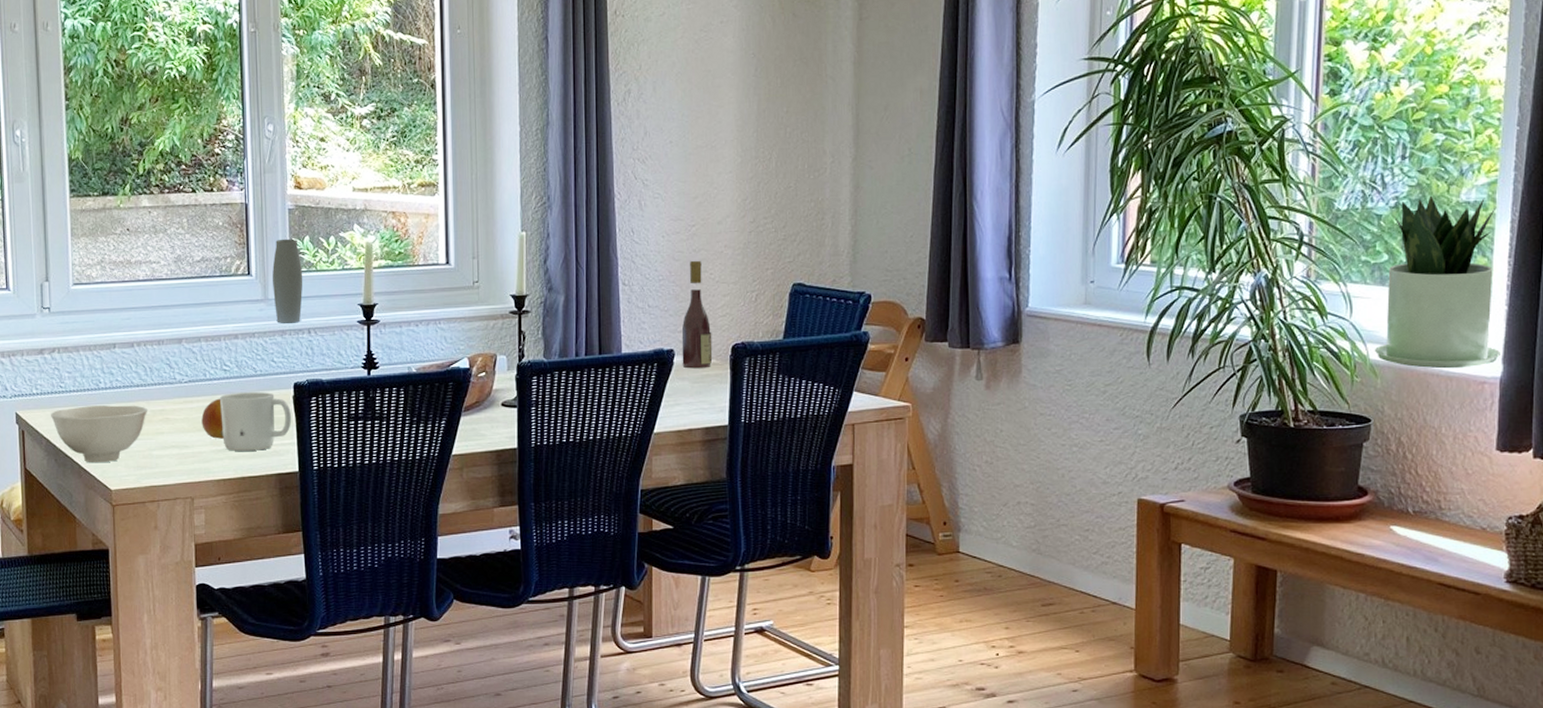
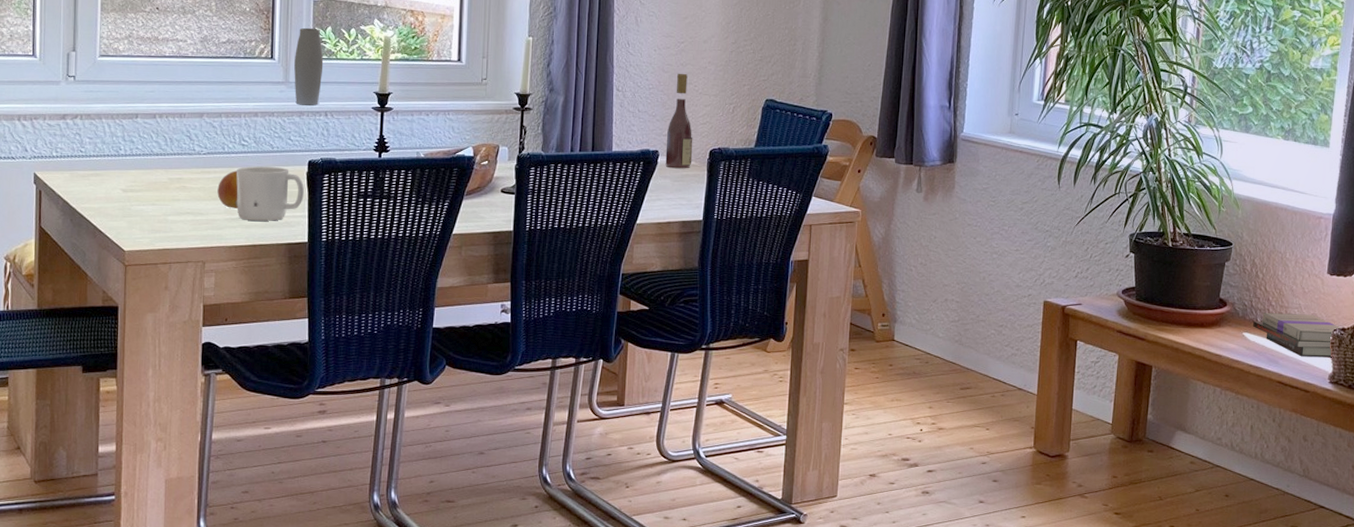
bowl: present [51,405,148,463] -> none [69,170,166,225]
planter: present [1374,195,1500,369] -> none [1237,61,1337,205]
books: none [1403,500,1520,552] -> present [1253,313,1342,358]

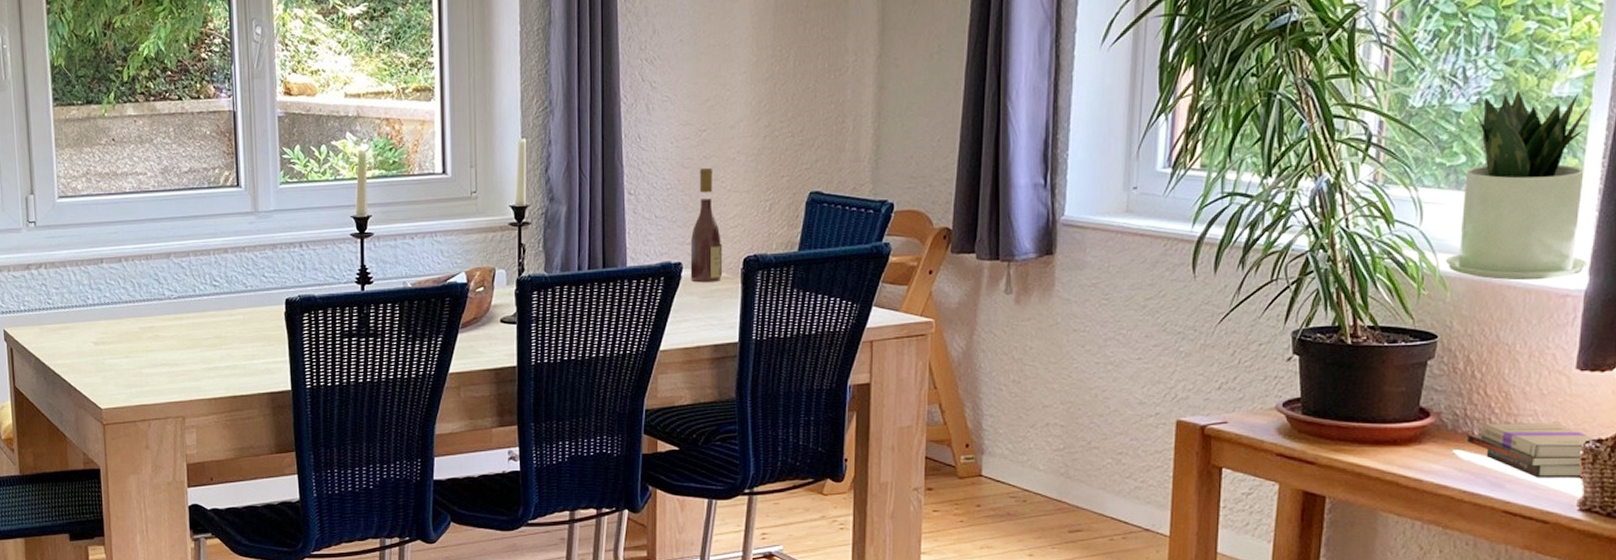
fruit: present [217,170,238,208] -> none [191,315,214,357]
mug: present [236,166,304,221] -> none [210,308,283,369]
vase: present [294,27,324,107] -> none [262,148,294,238]
planter: none [1237,61,1337,205] -> present [1445,90,1592,281]

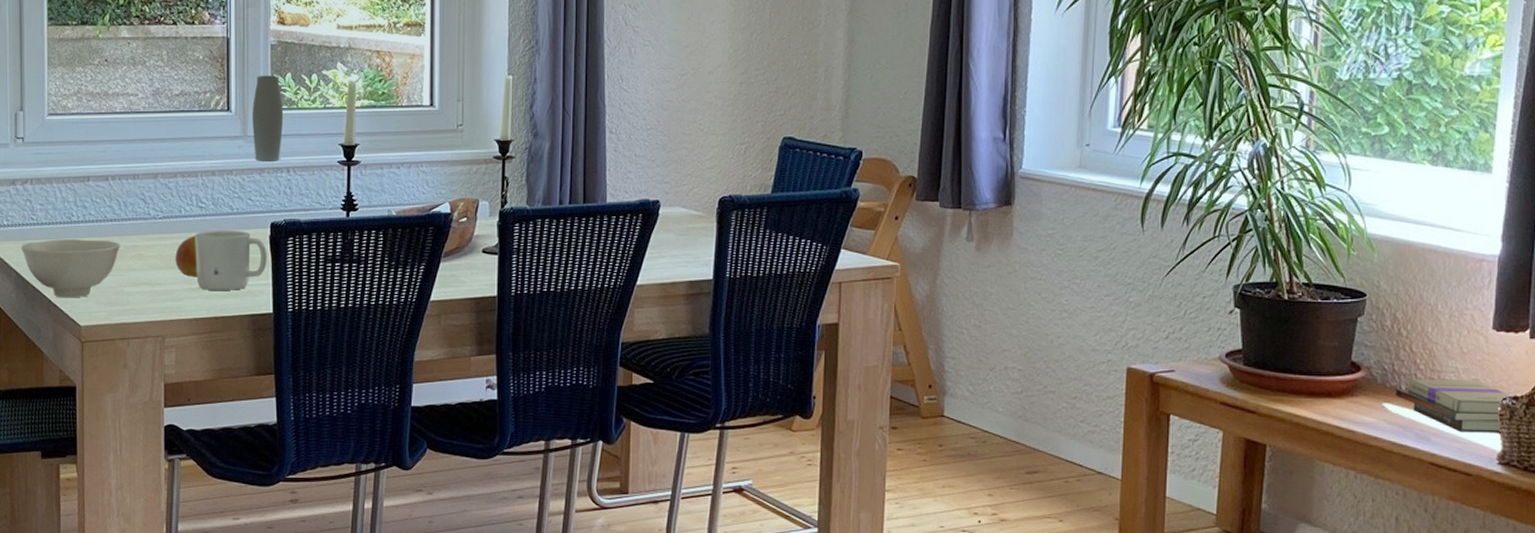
bowl: none [39,322,138,382] -> present [21,239,121,298]
fruit: none [191,315,214,357] -> present [175,236,197,277]
mug: none [210,308,283,369] -> present [195,231,267,290]
vase: none [262,148,294,238] -> present [252,75,284,163]
wine bottle: present [690,167,723,283] -> none [668,110,699,221]
planter: present [1445,90,1592,281] -> none [1372,68,1501,245]

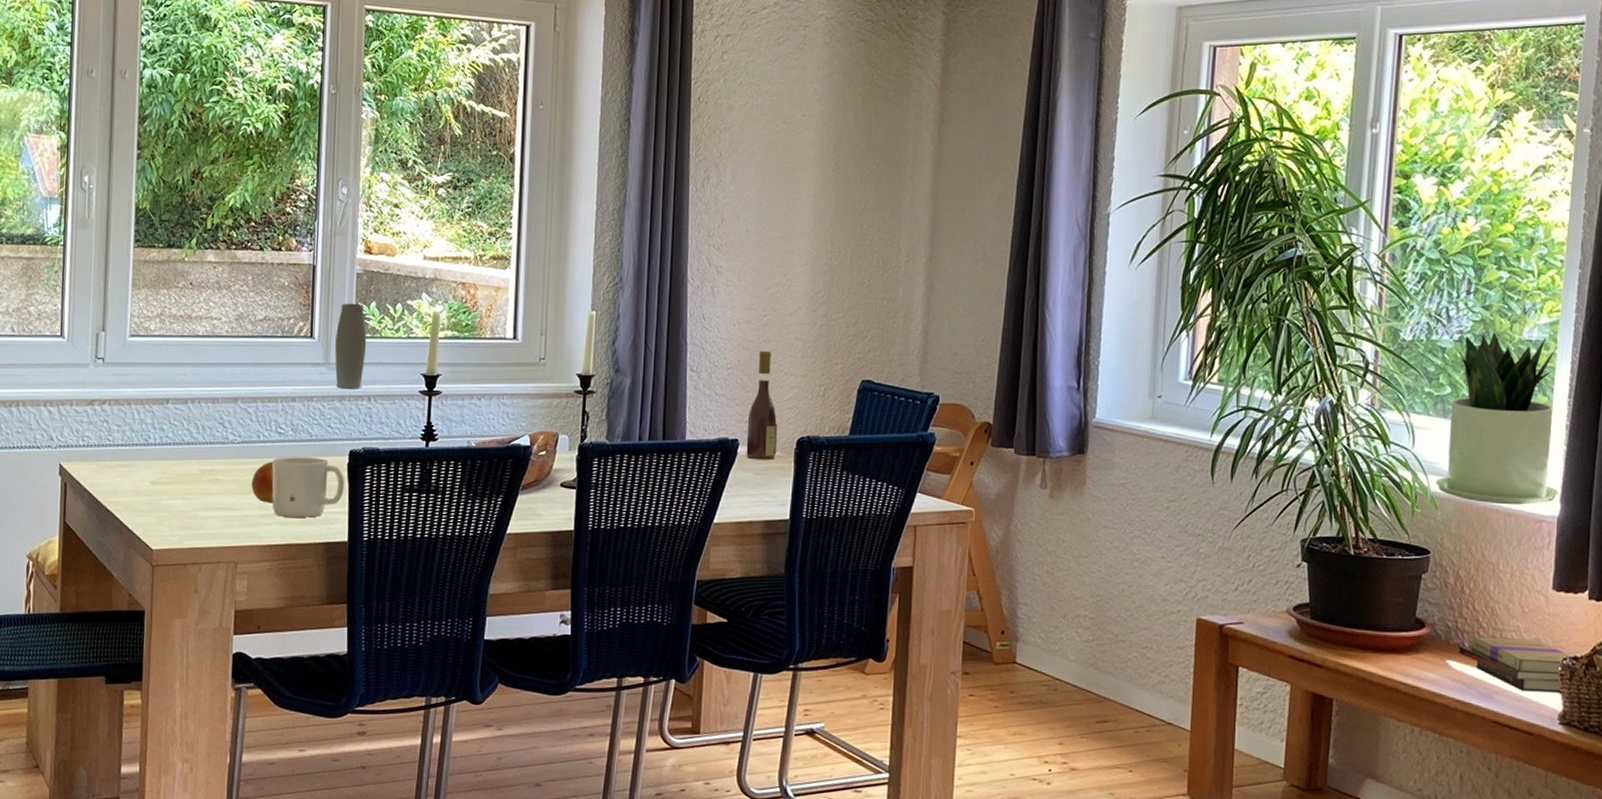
bowl: present [21,239,121,298] -> none [96,461,197,521]
wine bottle: none [668,110,699,221] -> present [746,350,778,461]
planter: none [1372,68,1501,245] -> present [1435,332,1558,505]

